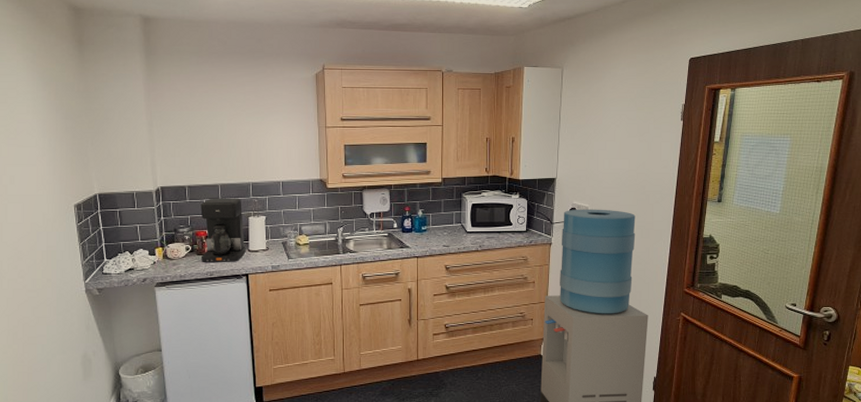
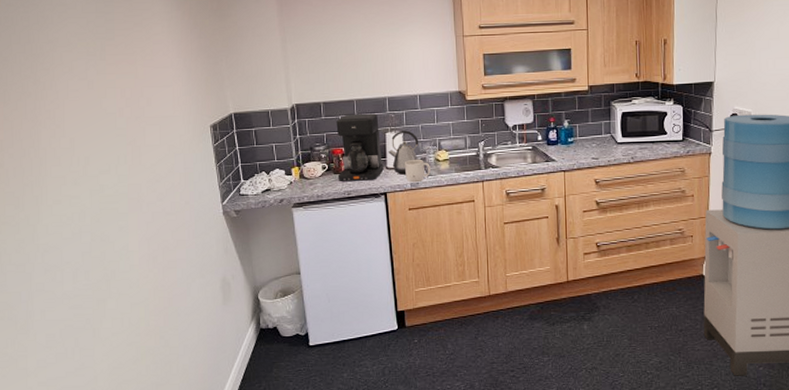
kettle: none [251,215,281,257] -> present [388,130,419,175]
mug: none [266,242,291,265] -> present [404,159,431,183]

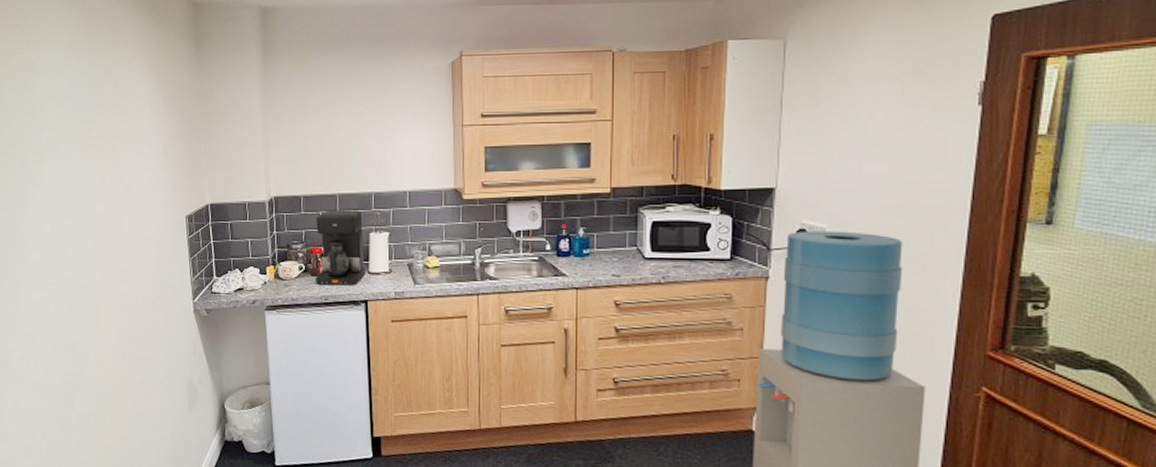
kettle: present [388,130,419,175] -> none [371,231,406,281]
mug: present [404,159,431,183] -> none [388,264,418,291]

